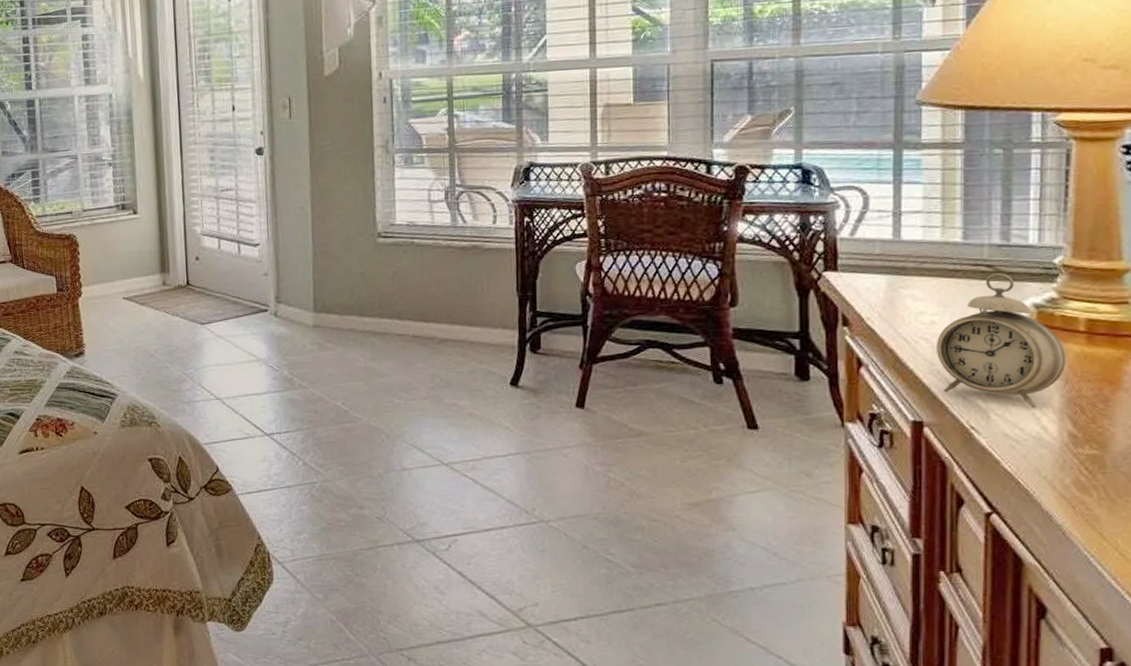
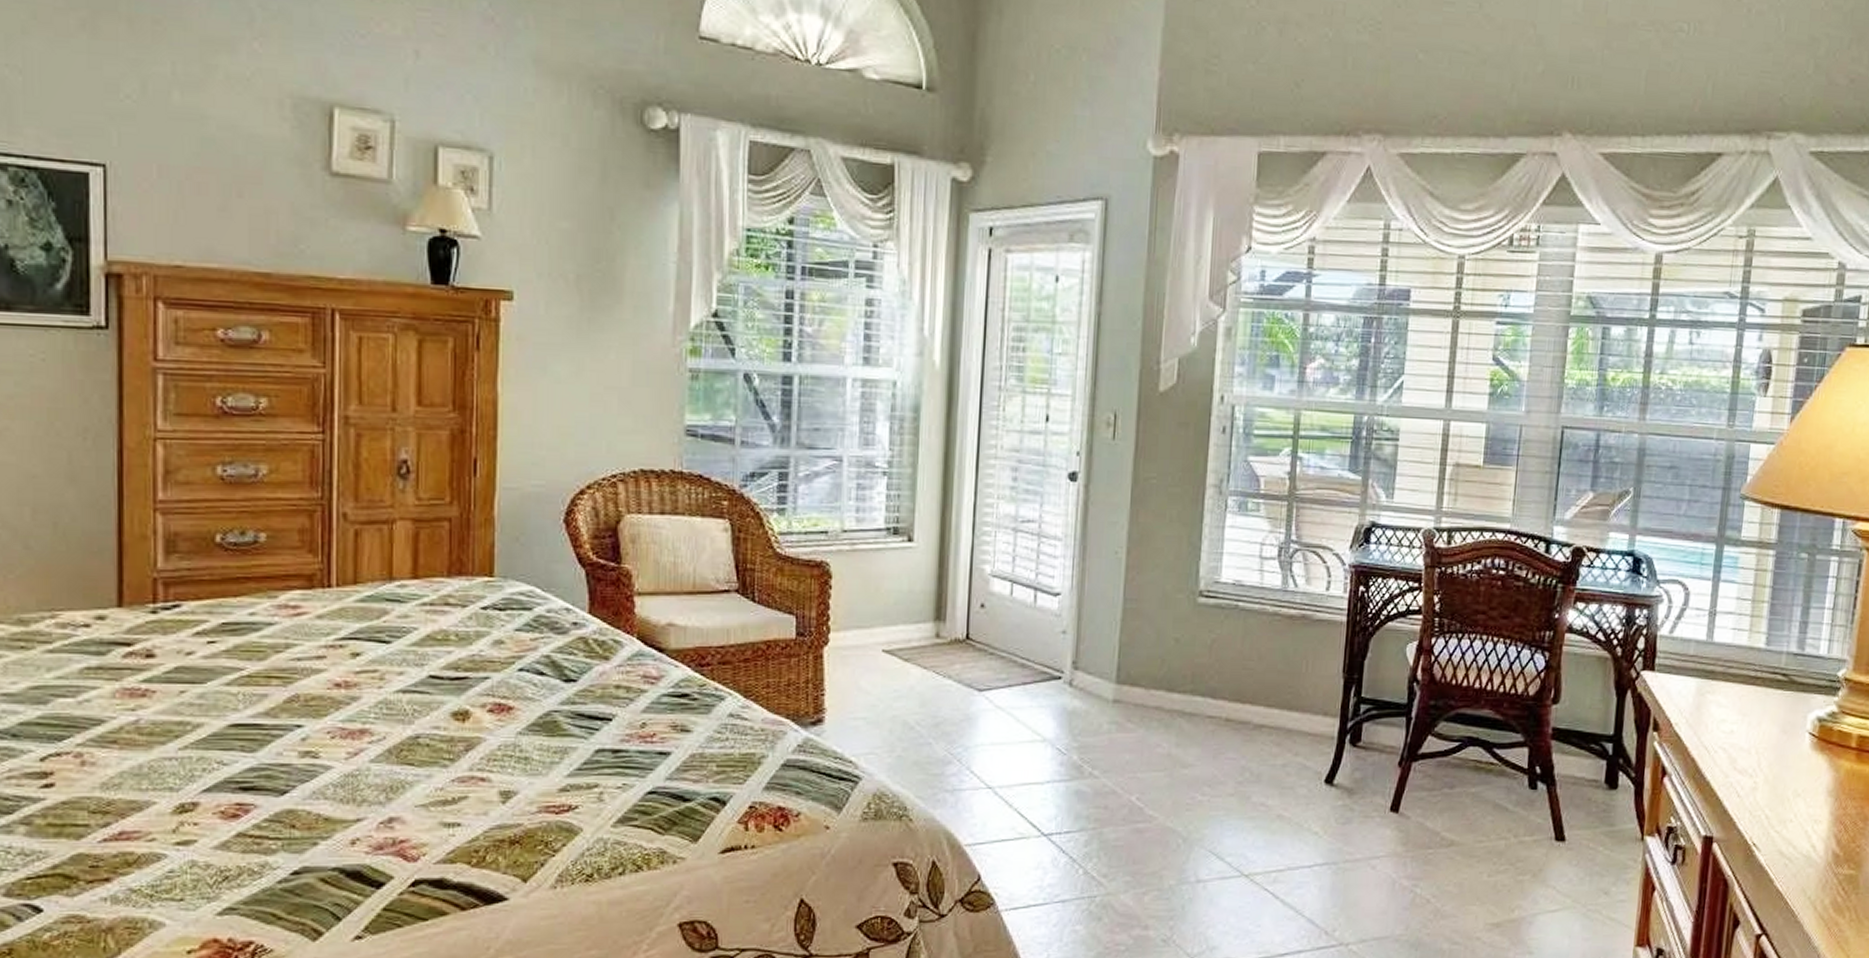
alarm clock: present [937,273,1066,409] -> none [1732,683,1839,826]

